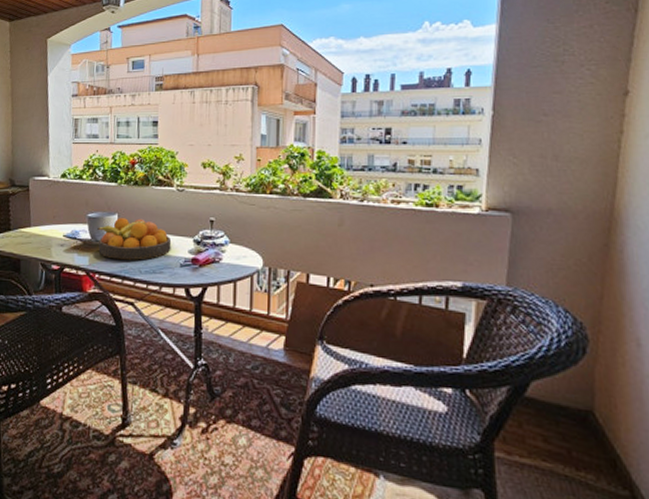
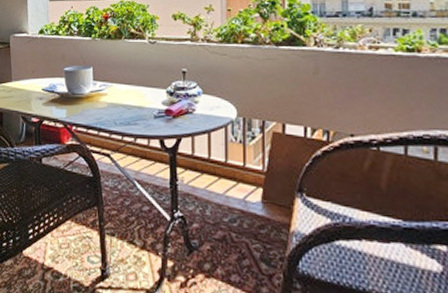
fruit bowl: present [97,218,172,260] -> none [74,71,145,112]

